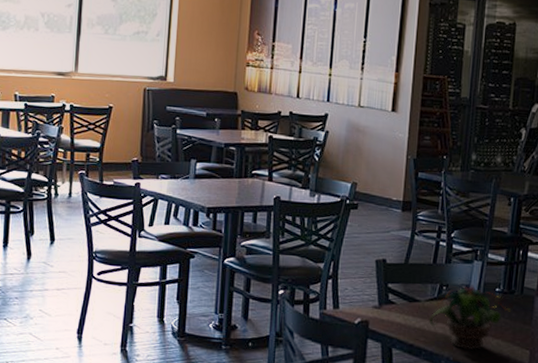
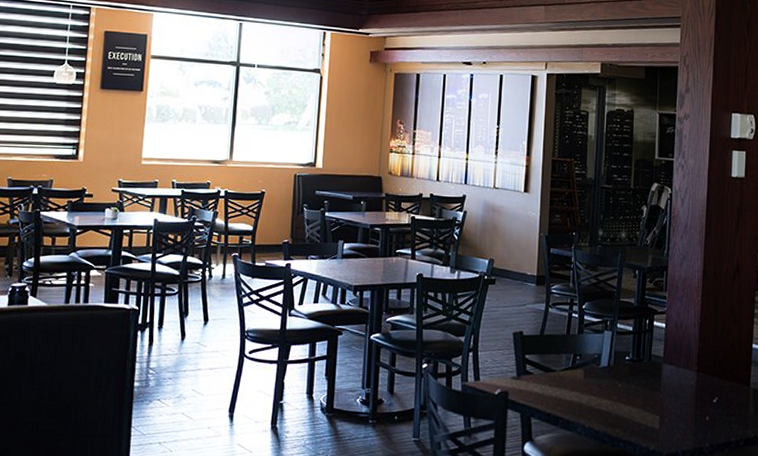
potted flower: present [428,285,511,351] -> none [564,354,640,418]

